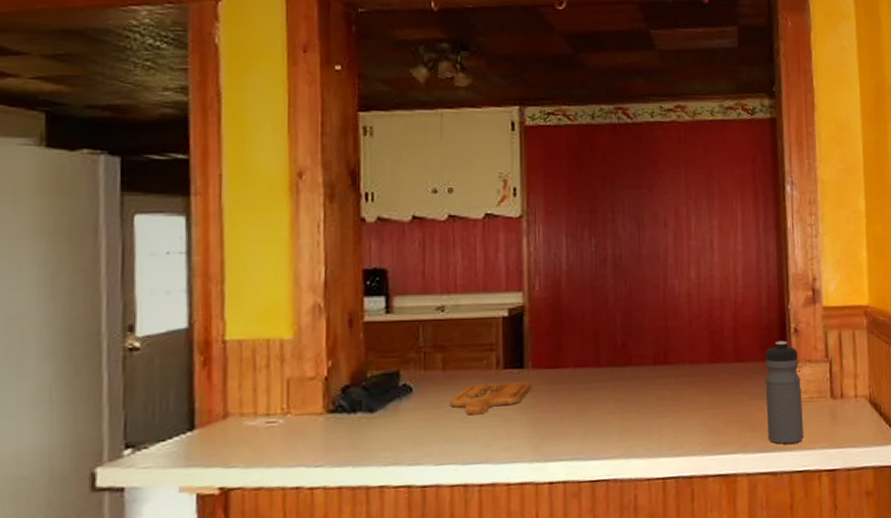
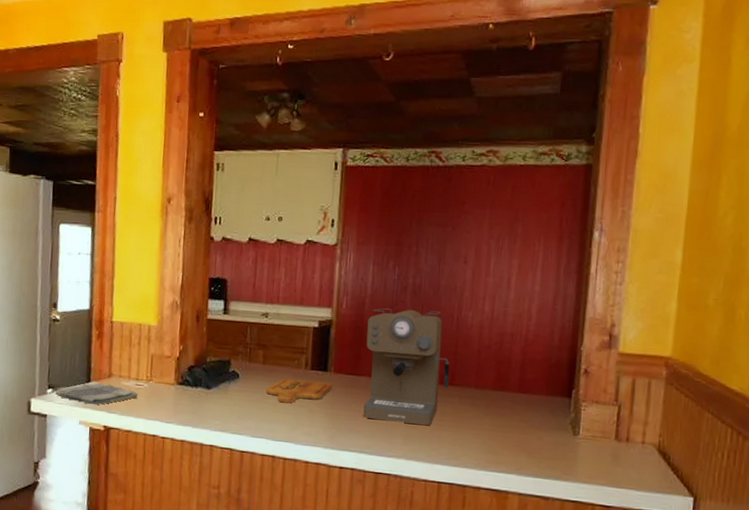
dish towel: none [136,426,270,462] -> present [55,381,138,405]
coffee maker: none [566,283,662,417] -> present [363,308,450,425]
water bottle: present [765,341,803,444] -> none [544,379,586,475]

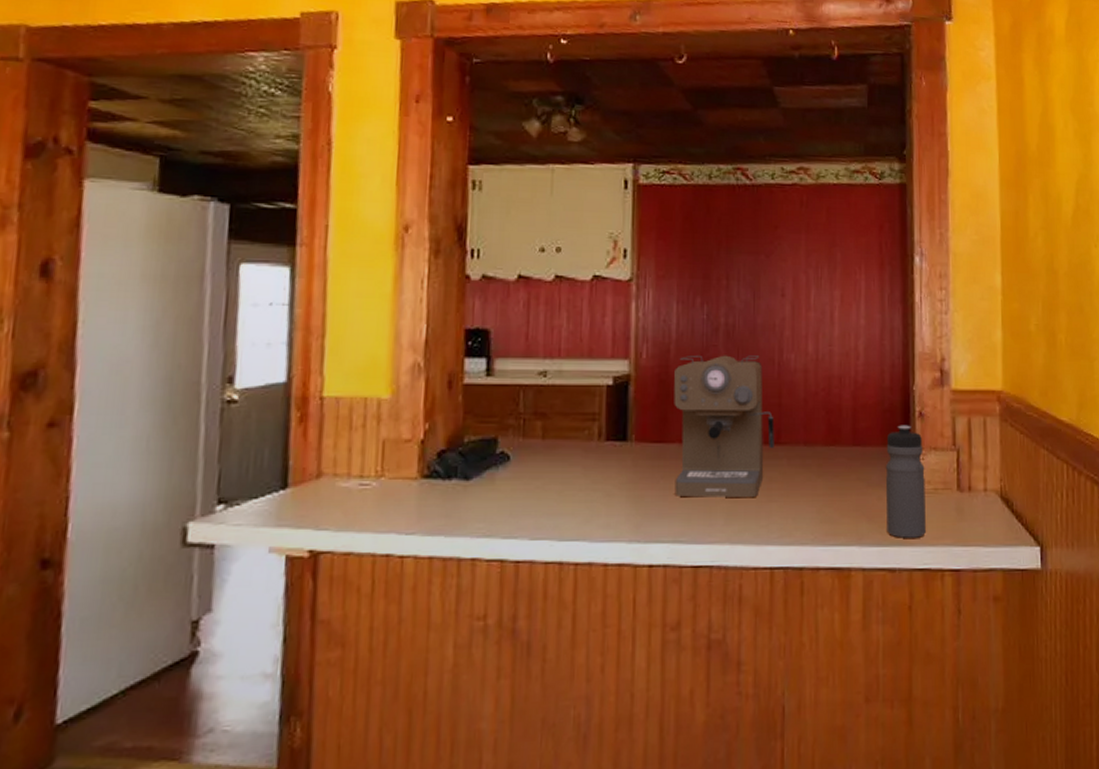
dish towel: present [55,381,138,405] -> none [228,485,363,521]
cutting board: present [267,379,332,403] -> none [548,456,634,487]
water bottle: none [544,379,586,475] -> present [885,425,926,538]

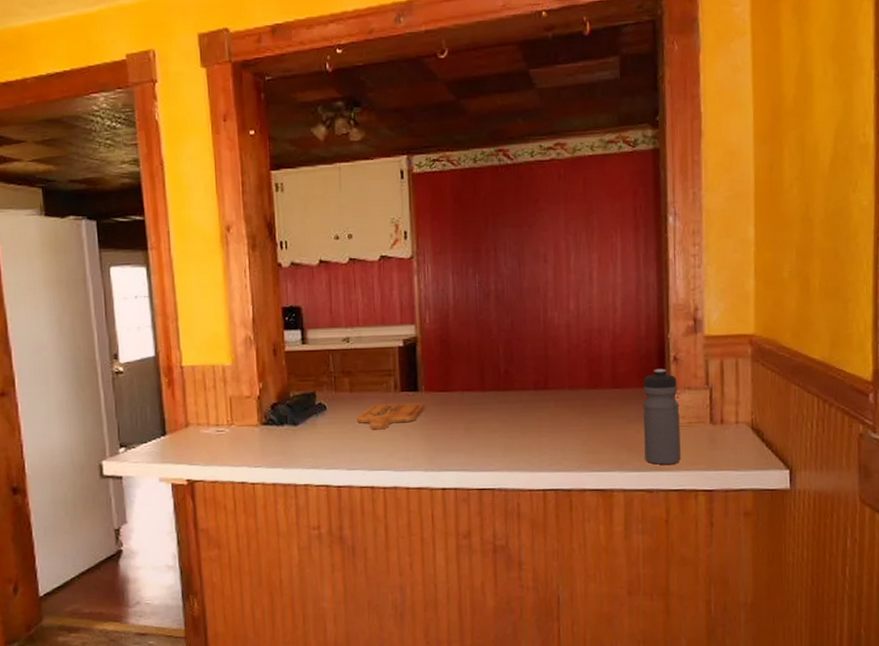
cutting board: none [548,456,634,487] -> present [357,403,425,429]
coffee maker: present [674,355,774,498] -> none [454,315,543,435]

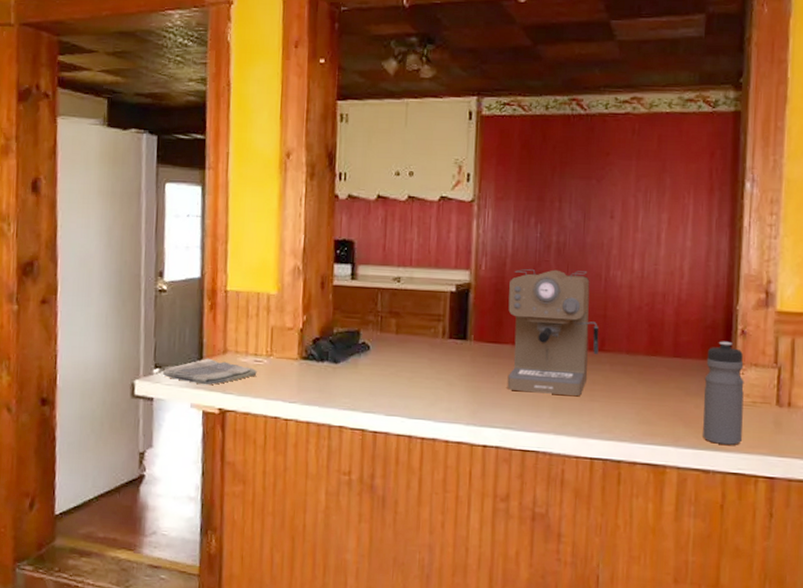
dish towel: none [128,433,220,459] -> present [162,358,257,385]
cutting board: present [357,403,425,429] -> none [401,350,473,376]
coffee maker: none [454,315,543,435] -> present [507,269,599,396]

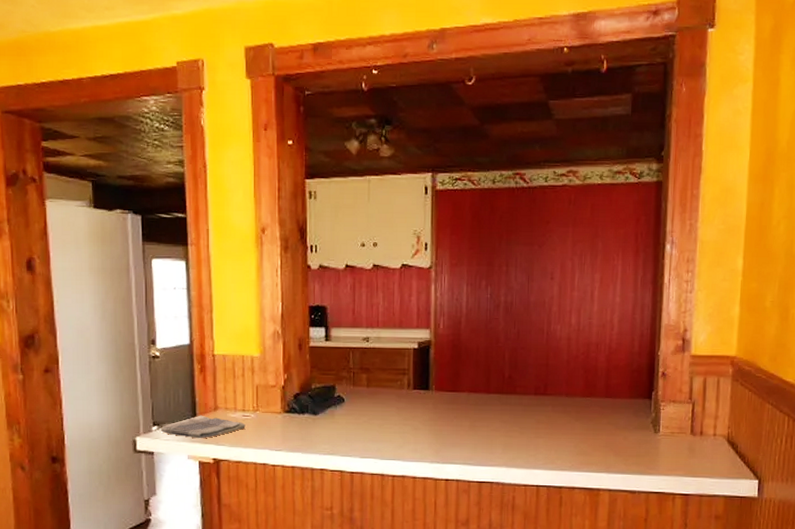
coffee maker: present [507,269,599,396] -> none [464,326,543,434]
water bottle: present [703,341,744,445] -> none [630,382,664,469]

